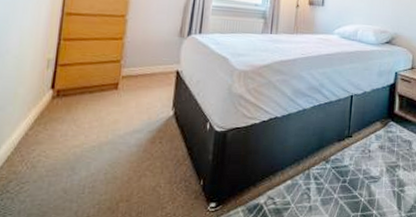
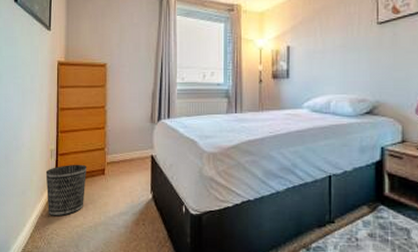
wastebasket: none [35,76,95,136] -> present [45,164,86,216]

